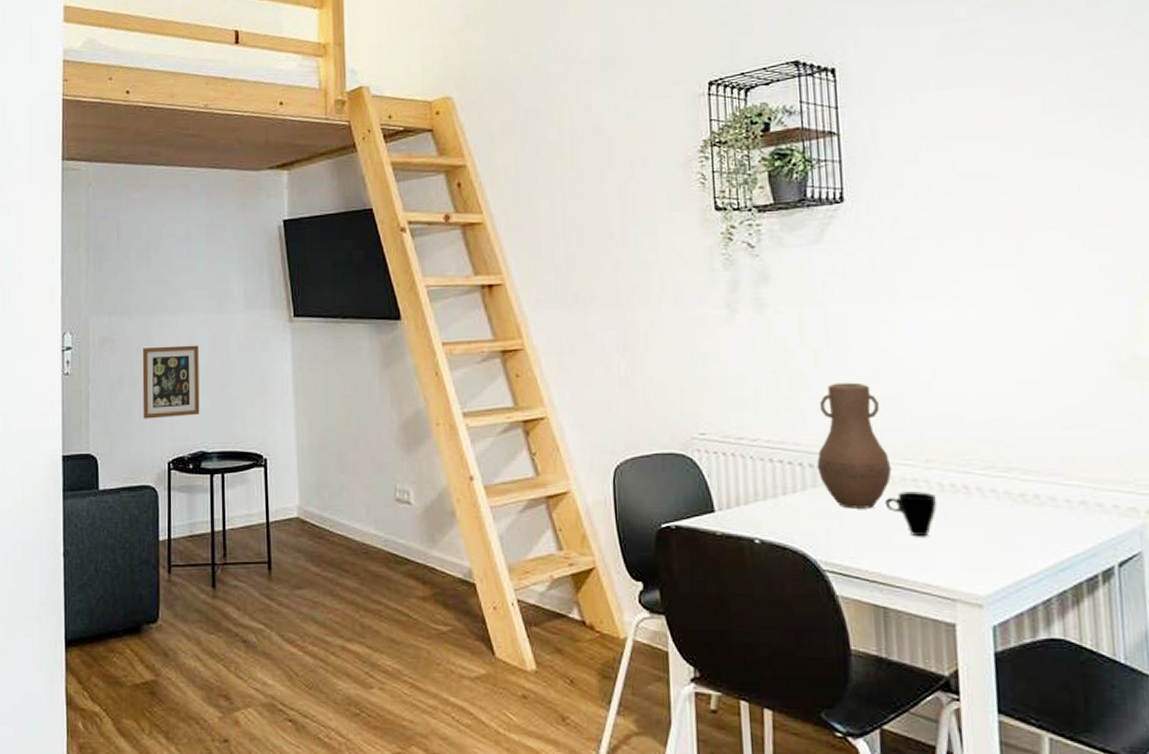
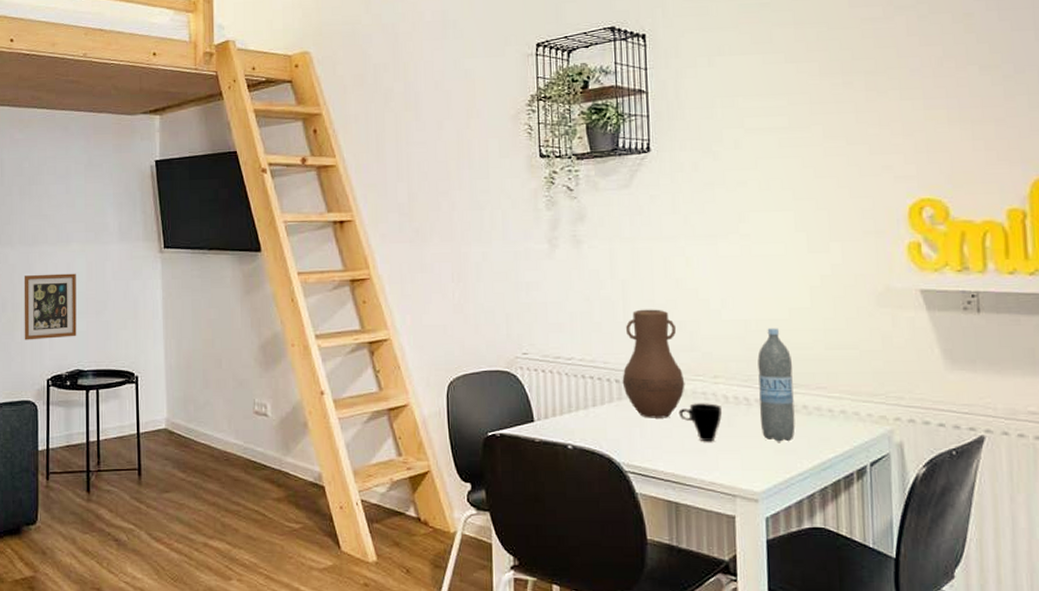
water bottle: none [977,404,1026,538] -> present [757,328,796,442]

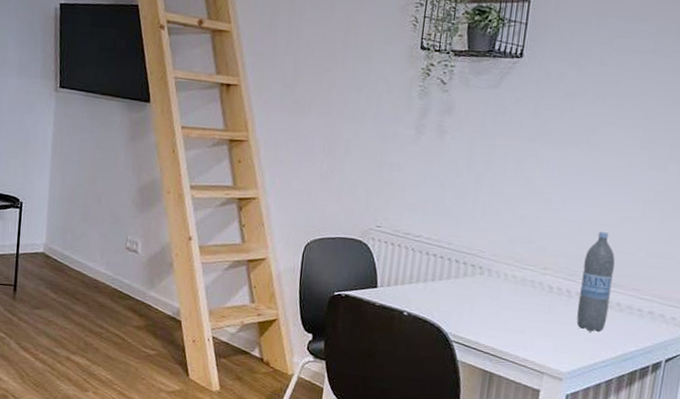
vase: present [622,309,685,418] -> none [461,200,517,299]
cup: present [678,403,722,442] -> none [506,289,545,325]

